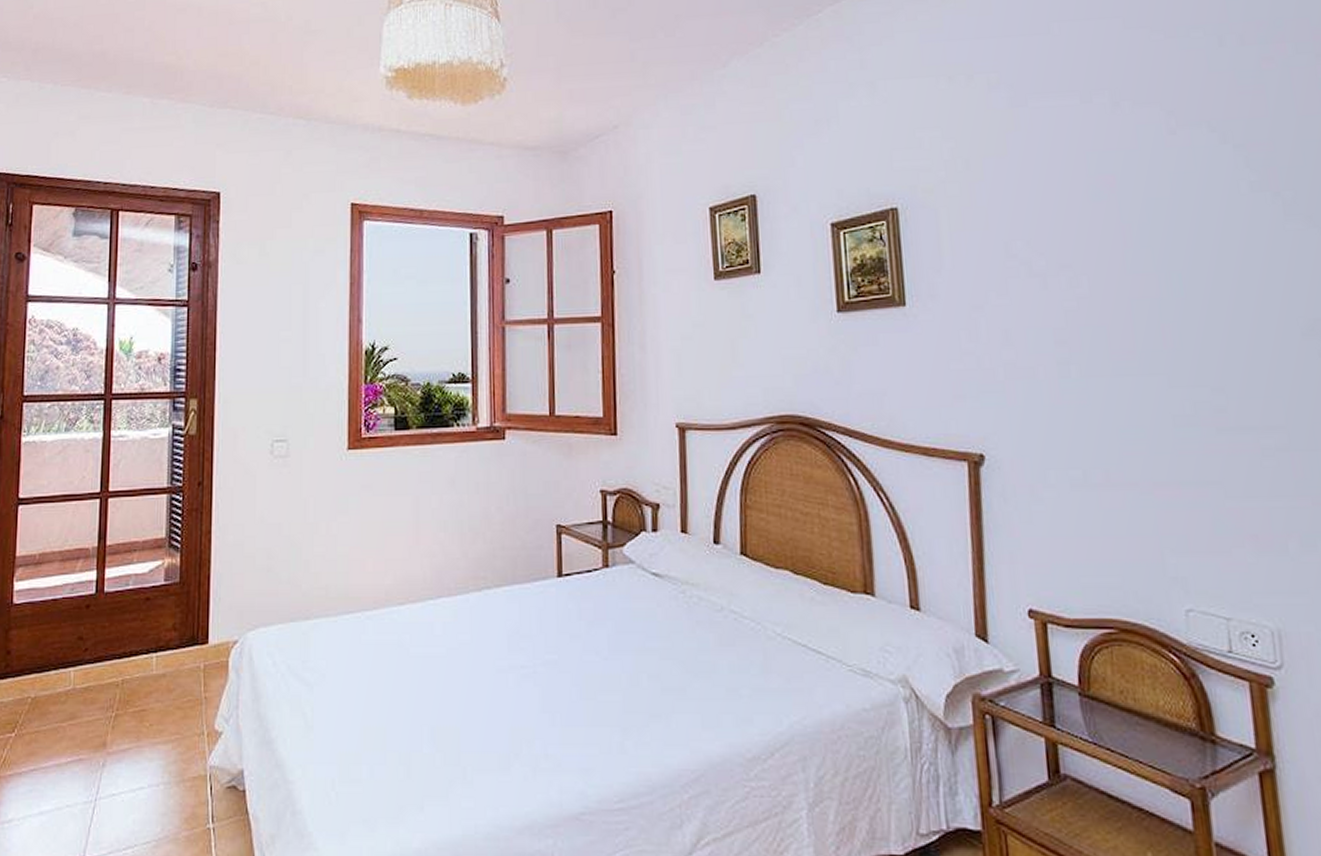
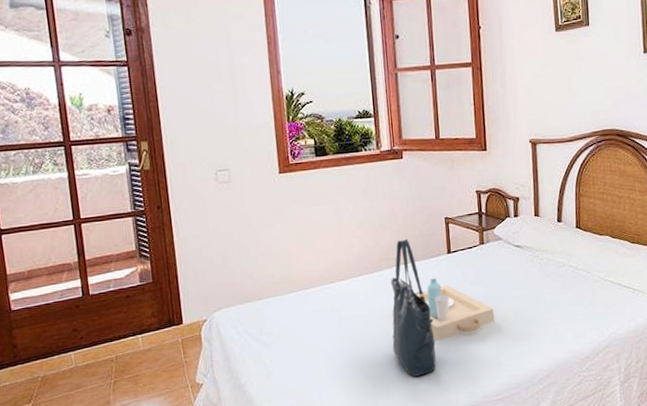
tote bag: none [475,551,534,757] -> present [391,239,436,377]
serving tray: none [510,611,620,705] -> present [415,278,495,341]

